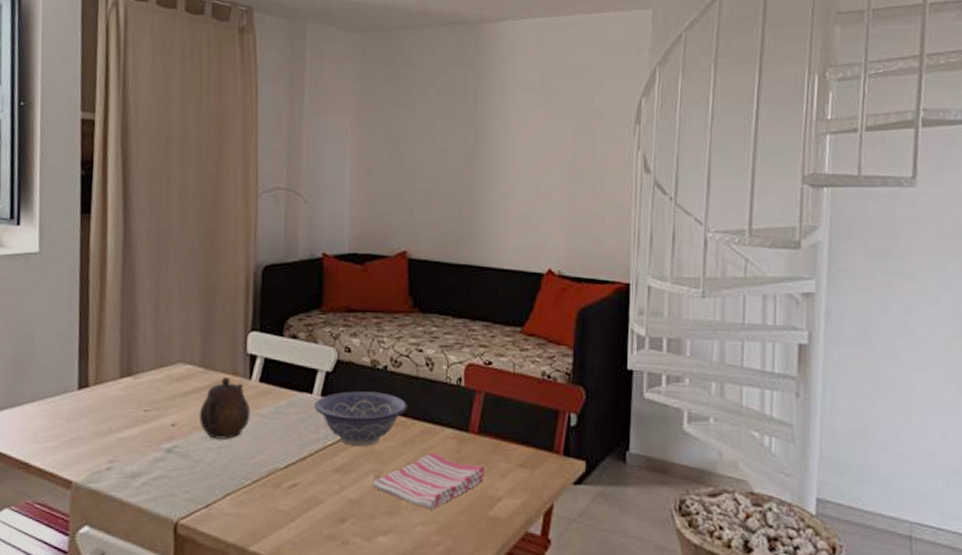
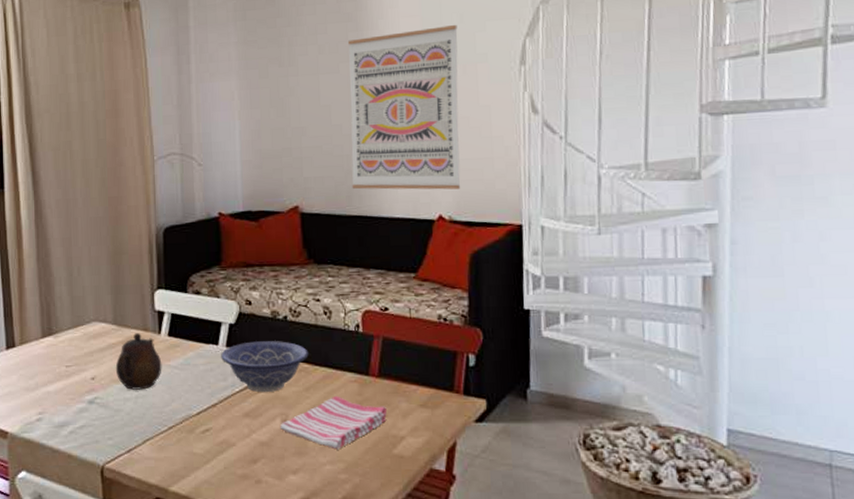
wall art: none [462,78,576,244] -> present [347,24,461,190]

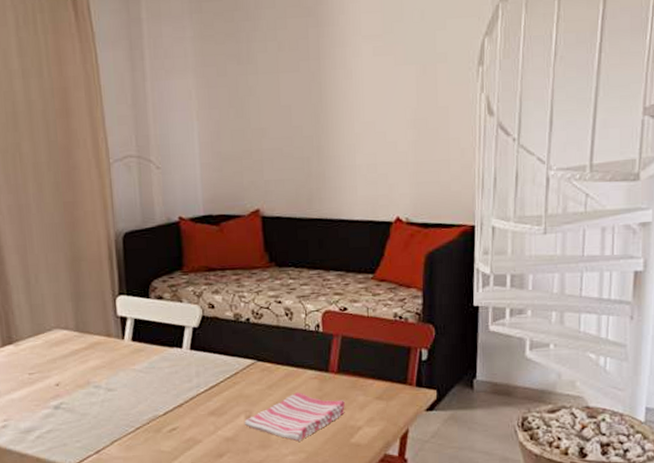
teapot: present [115,333,162,390] -> none [79,339,127,394]
decorative bowl: present [221,341,309,392] -> none [185,342,271,391]
wall art: present [347,24,461,190] -> none [308,21,418,192]

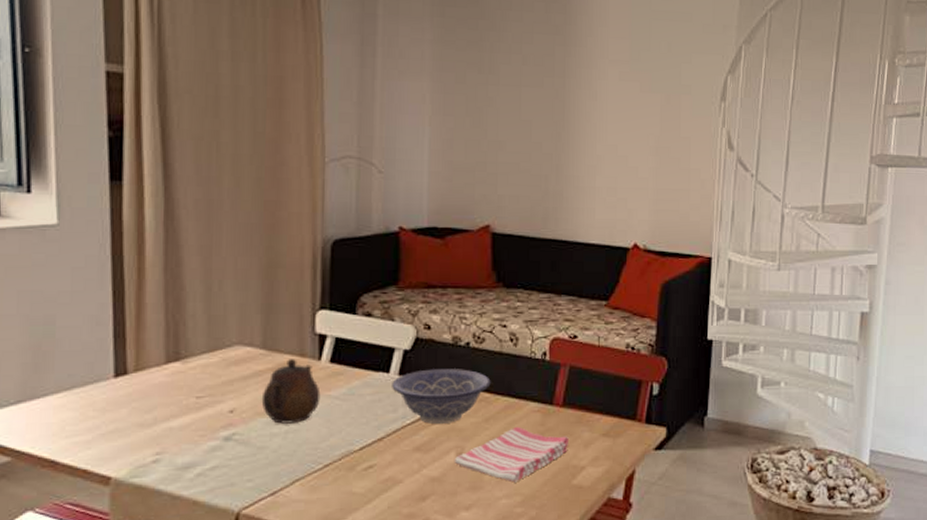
teapot: none [79,339,127,394] -> present [261,359,321,424]
decorative bowl: none [185,342,271,391] -> present [392,369,491,424]

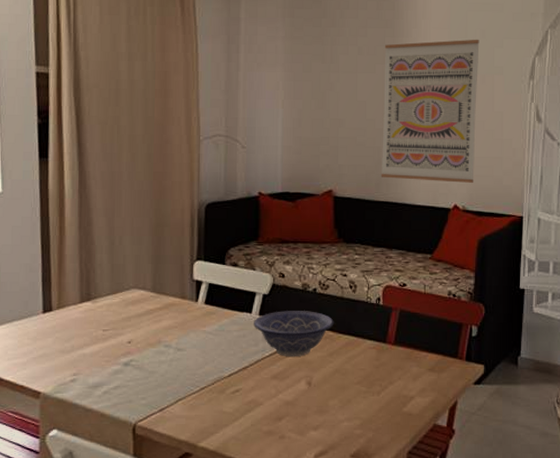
teapot: present [261,359,321,424] -> none [152,300,198,353]
dish towel: present [454,426,568,483] -> none [304,360,399,408]
wall art: none [548,52,665,218] -> present [381,39,480,183]

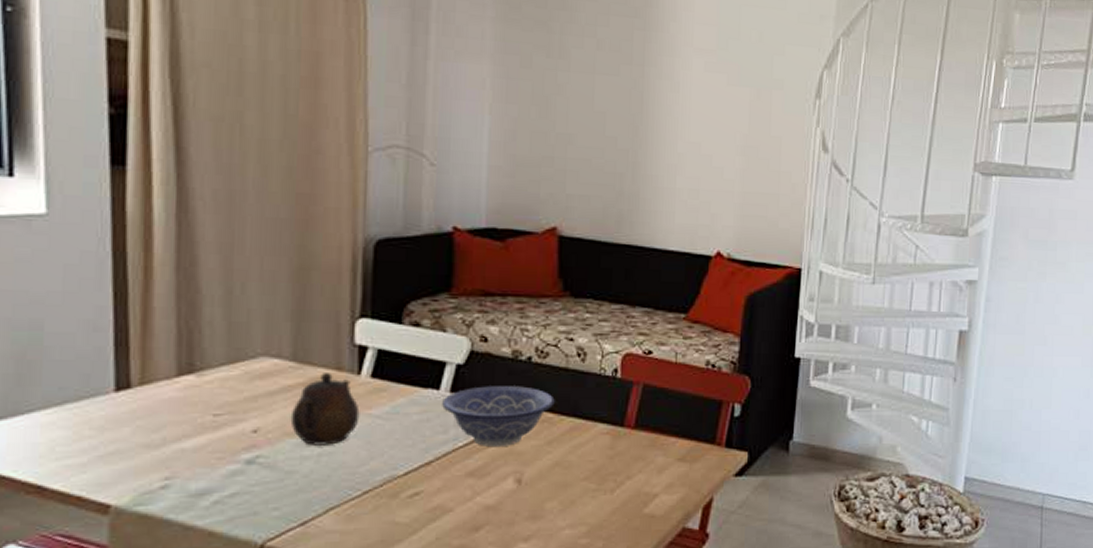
teapot: none [152,300,198,353] -> present [290,373,360,446]
wall art: present [381,39,480,183] -> none [622,39,756,225]

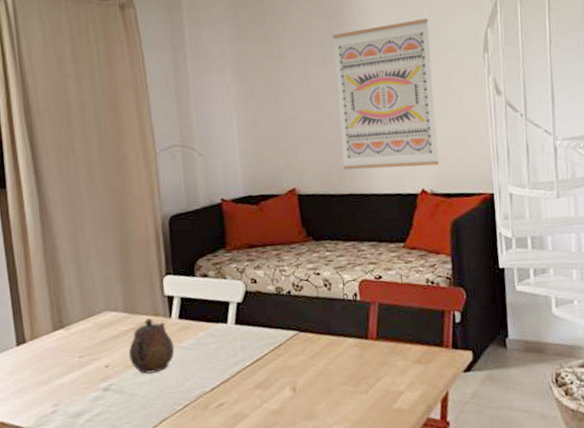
decorative bowl: present [442,386,555,446] -> none [230,314,312,364]
wall art: none [622,39,756,225] -> present [332,18,439,170]

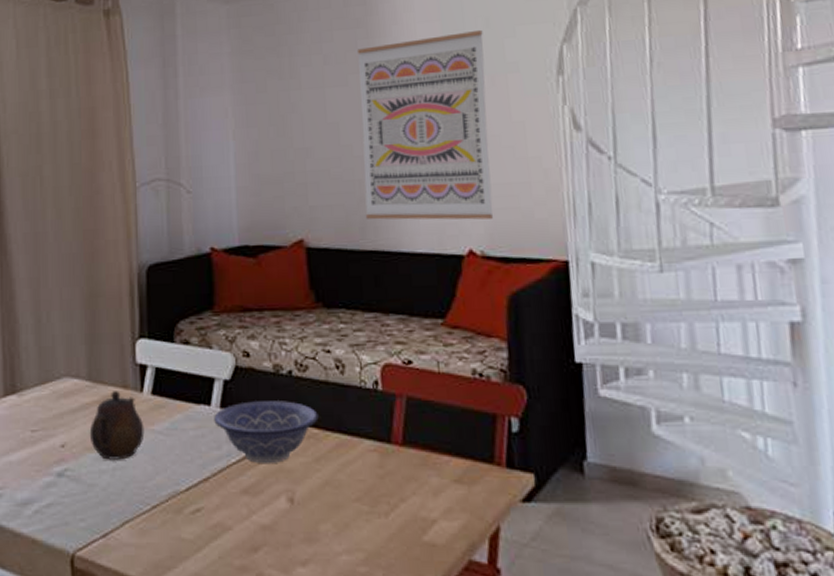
decorative bowl: none [230,314,312,364] -> present [214,401,318,463]

